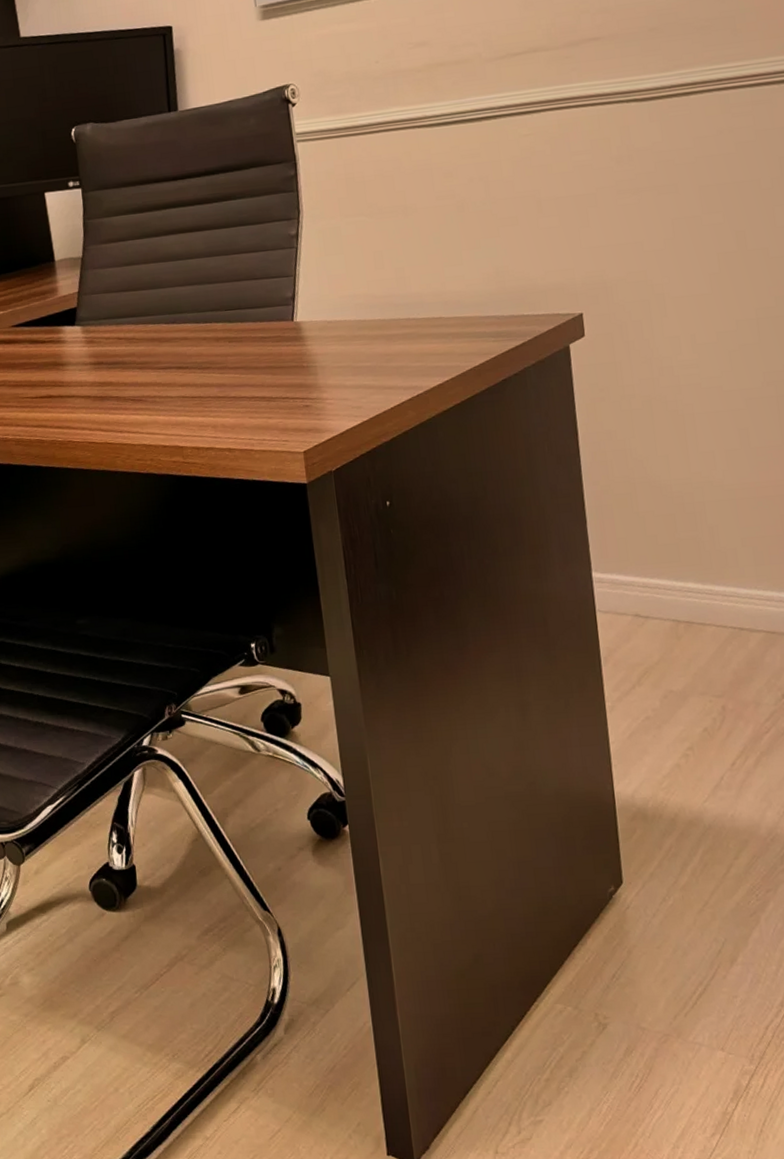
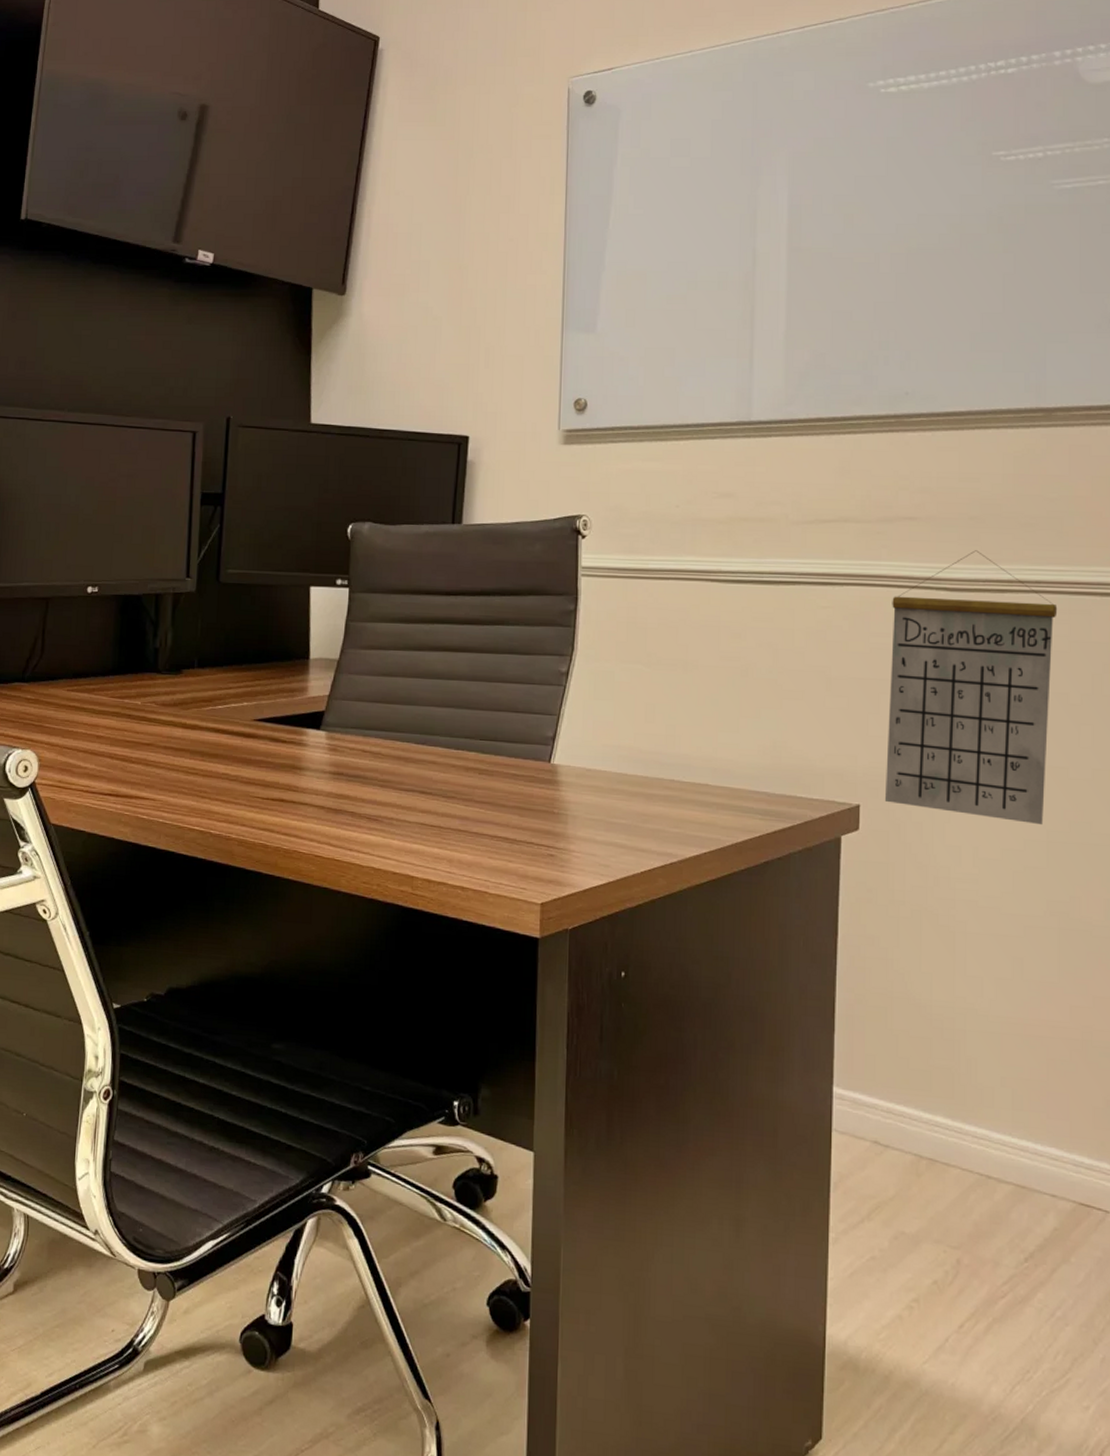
calendar: none [587,59,752,307] -> present [884,550,1058,825]

